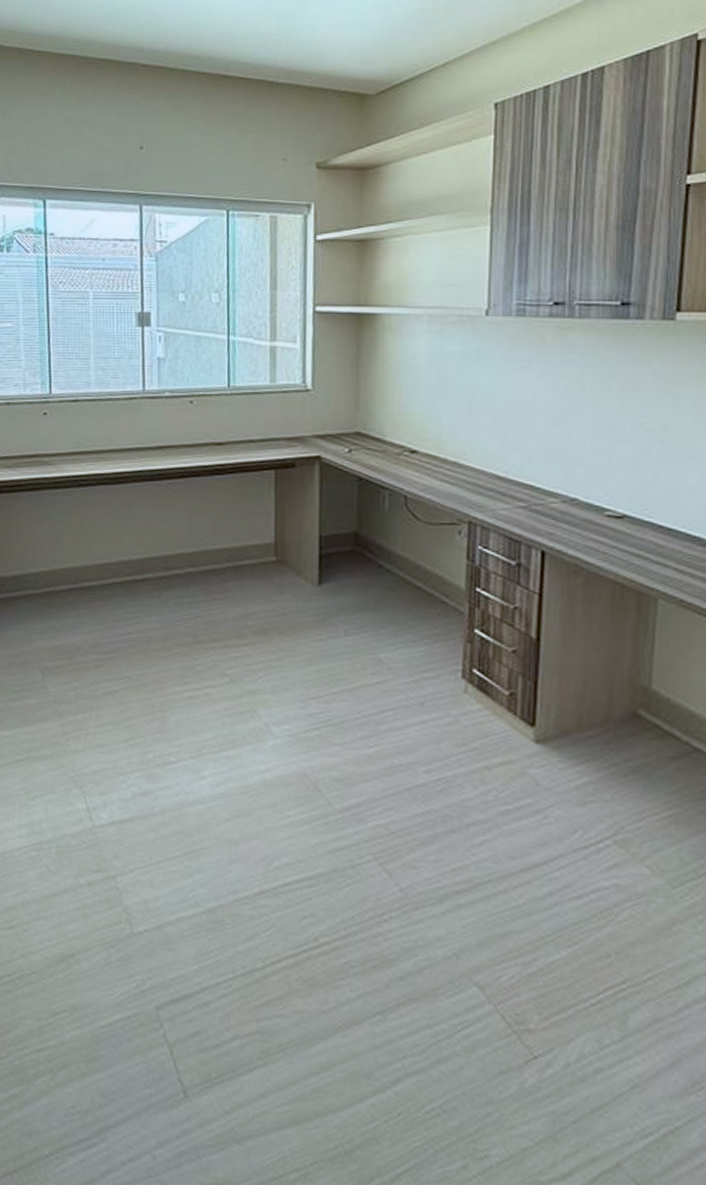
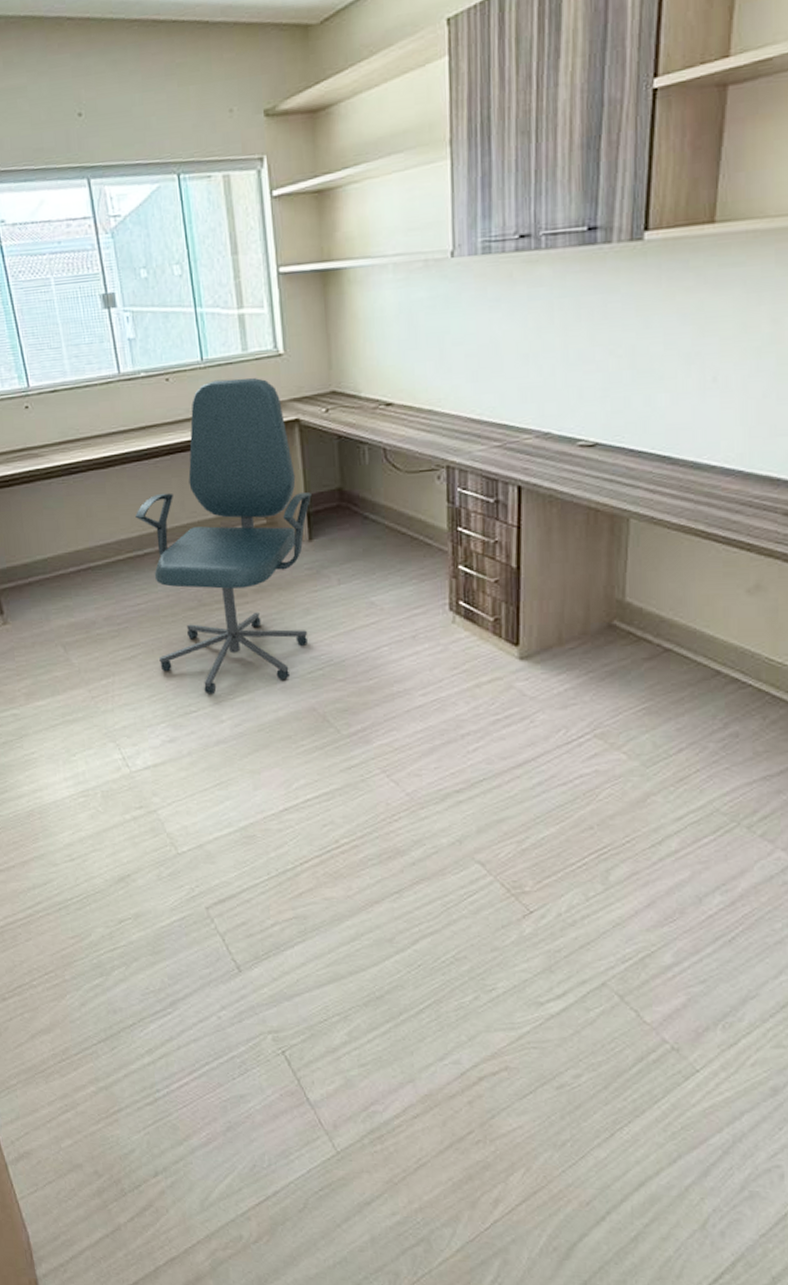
office chair: none [140,408,326,745] -> present [135,378,312,695]

